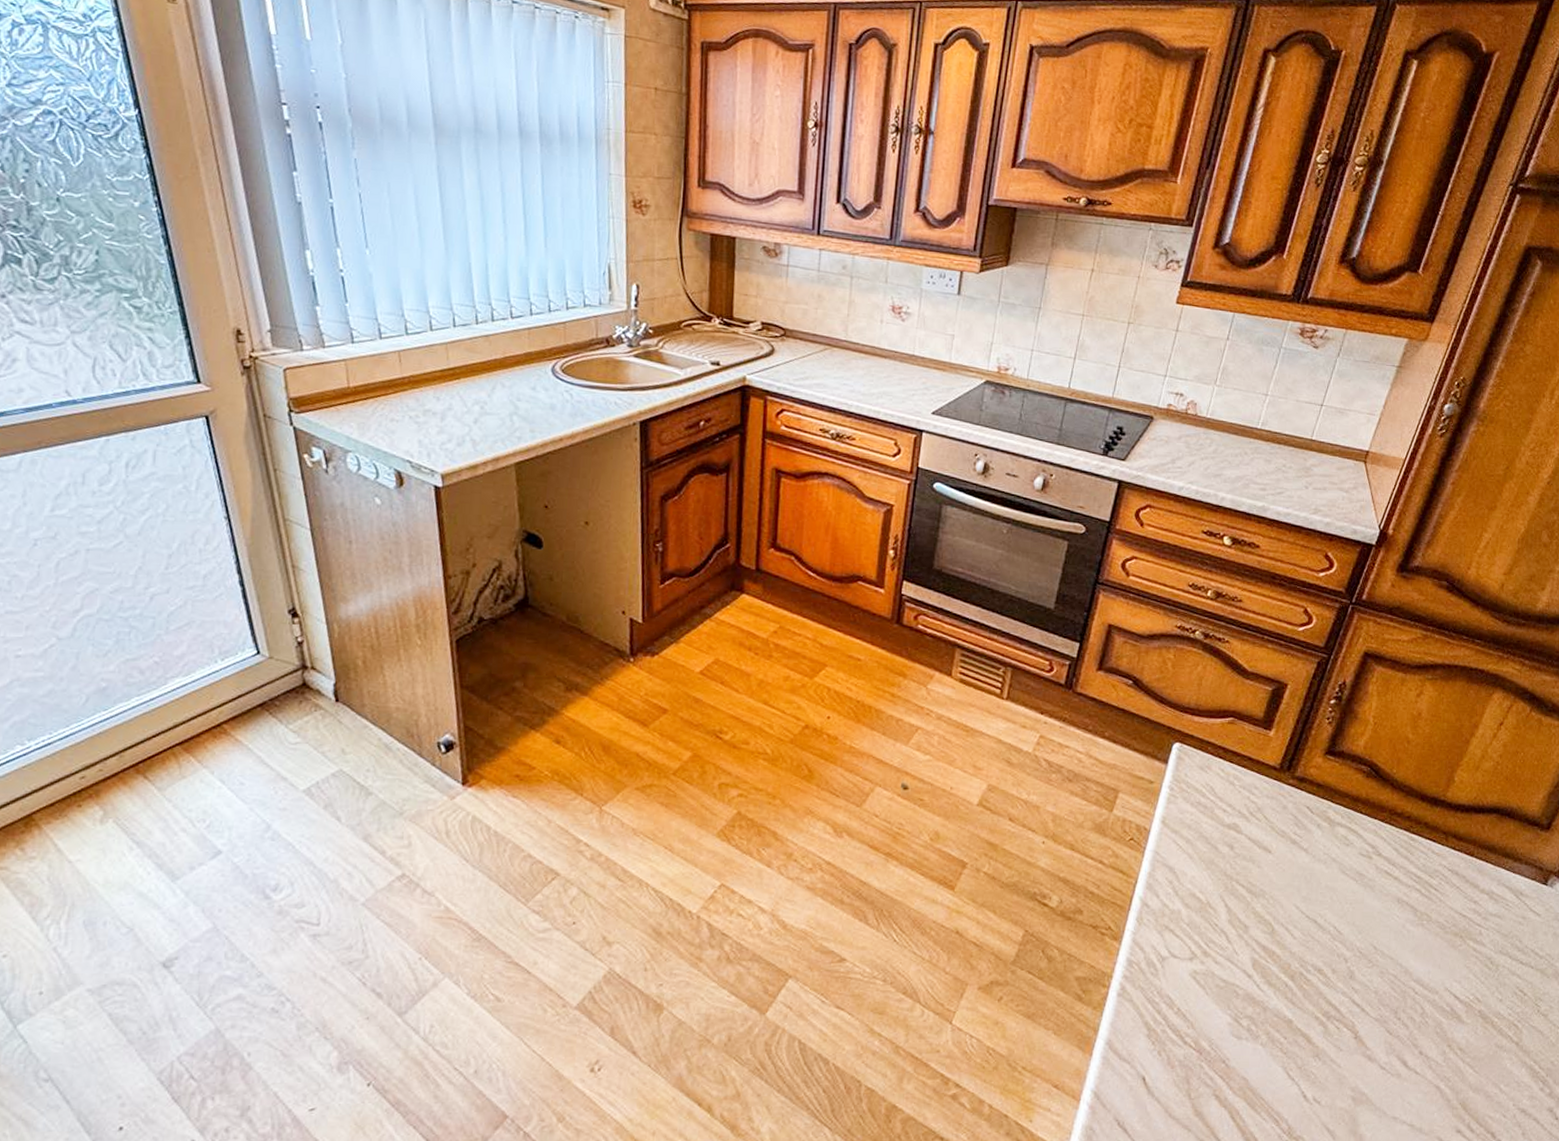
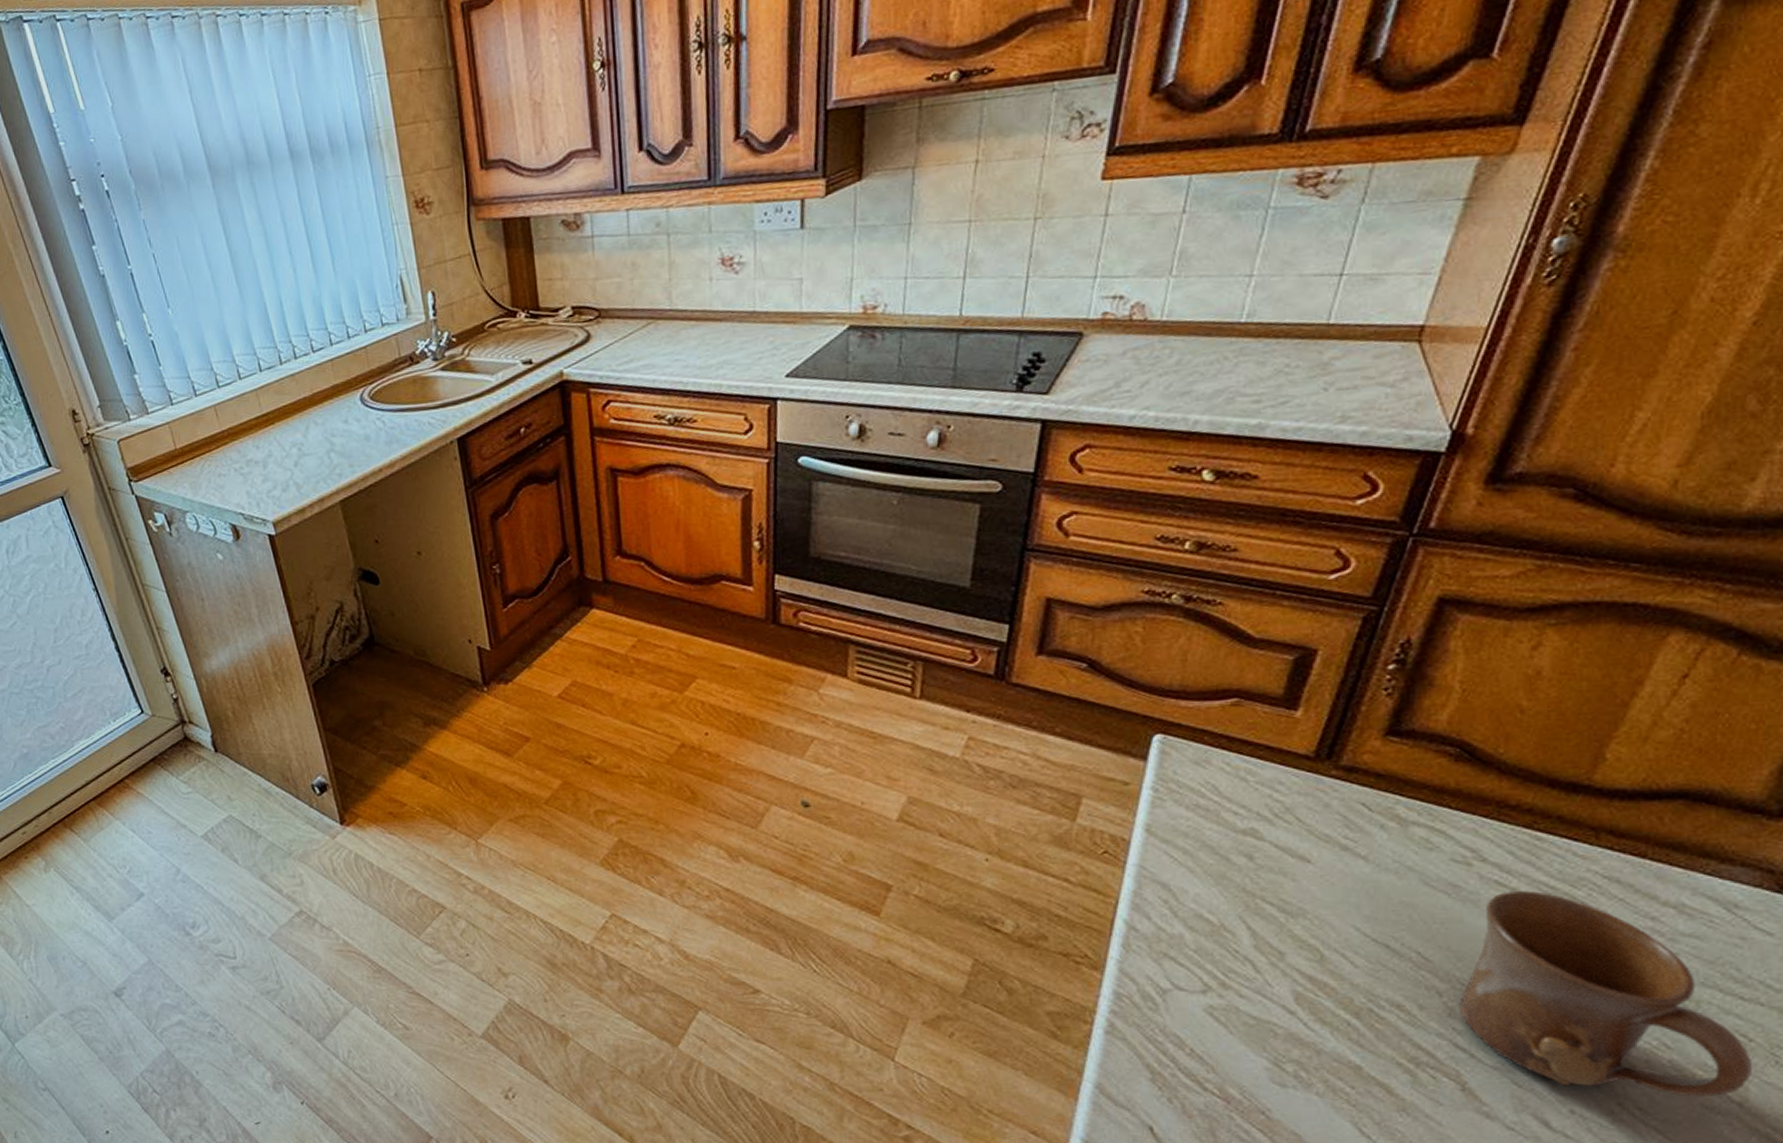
mug: none [1357,878,1526,1039] -> present [1458,890,1753,1098]

